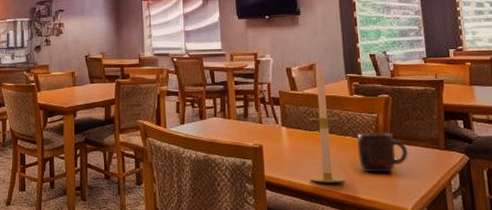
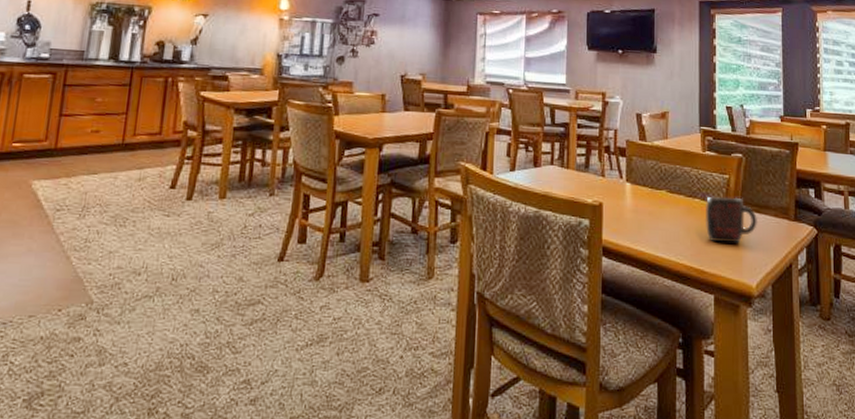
candle: present [308,67,346,183] -> none [652,116,690,253]

